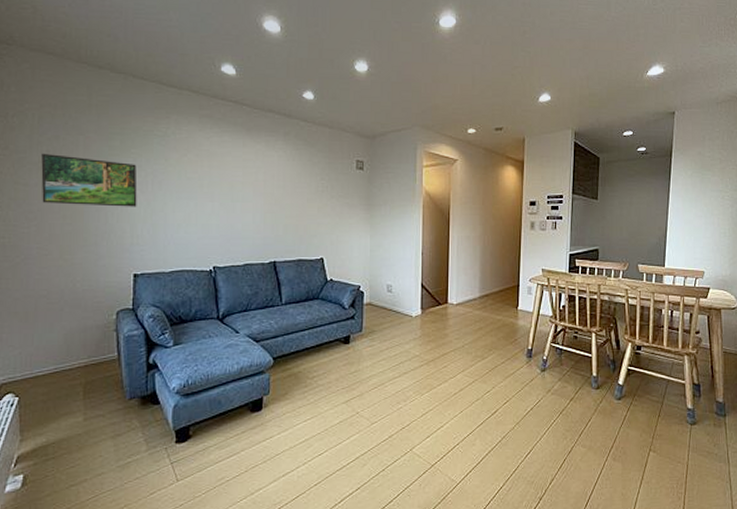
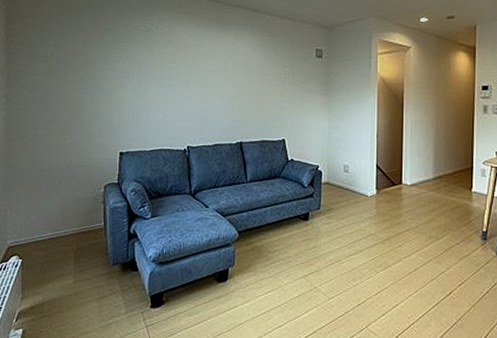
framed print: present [41,153,137,207] -> none [48,47,125,93]

